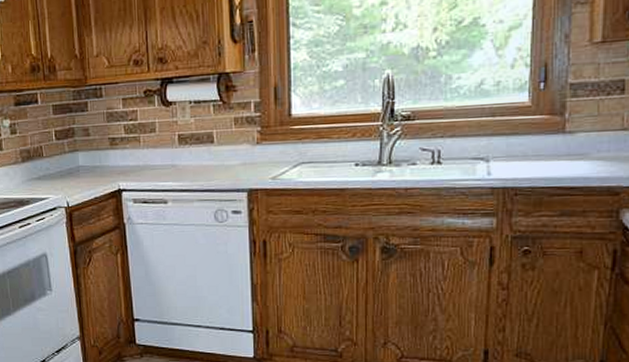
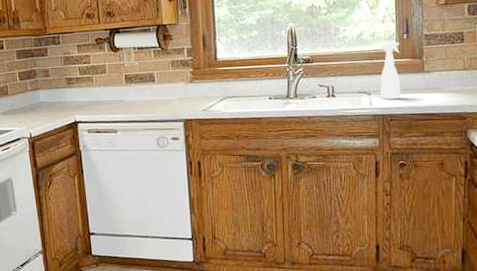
spray bottle: none [503,94,533,168] -> present [380,42,401,100]

